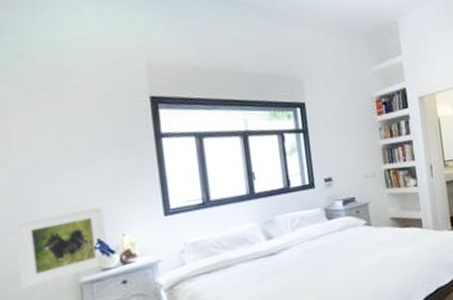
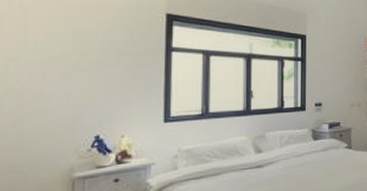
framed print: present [14,206,107,290] -> none [14,108,106,179]

